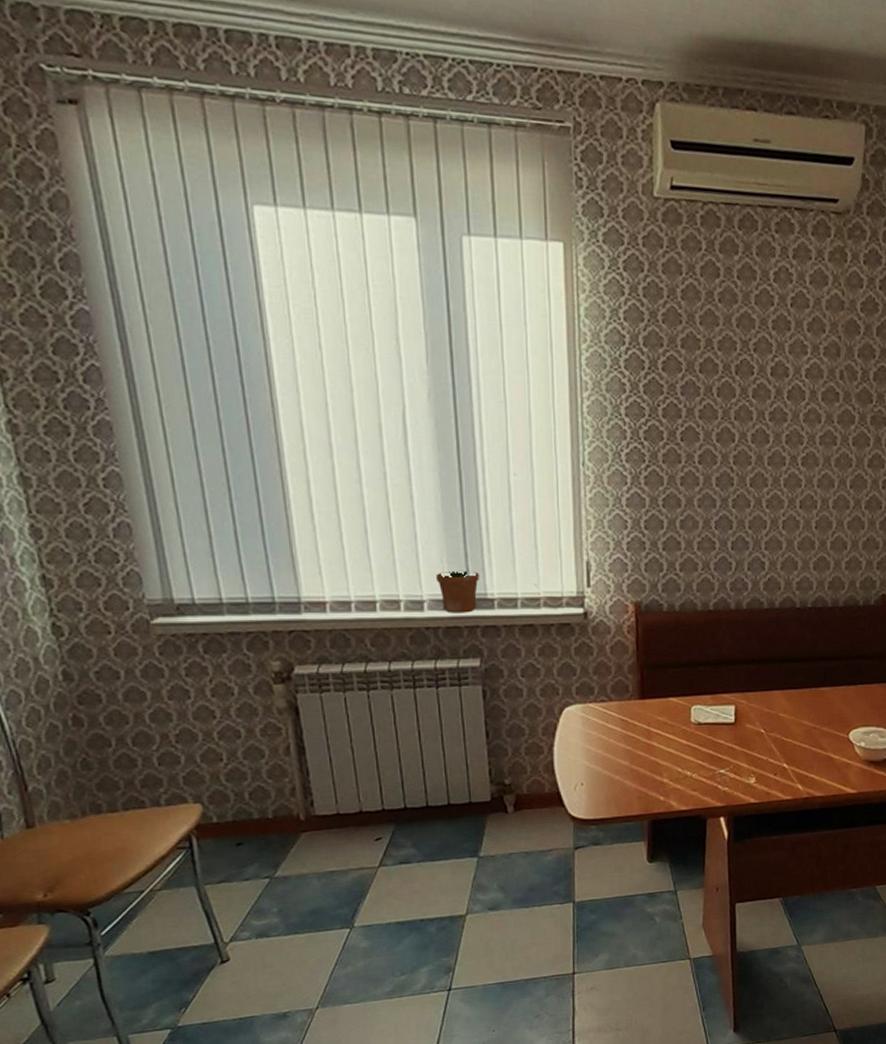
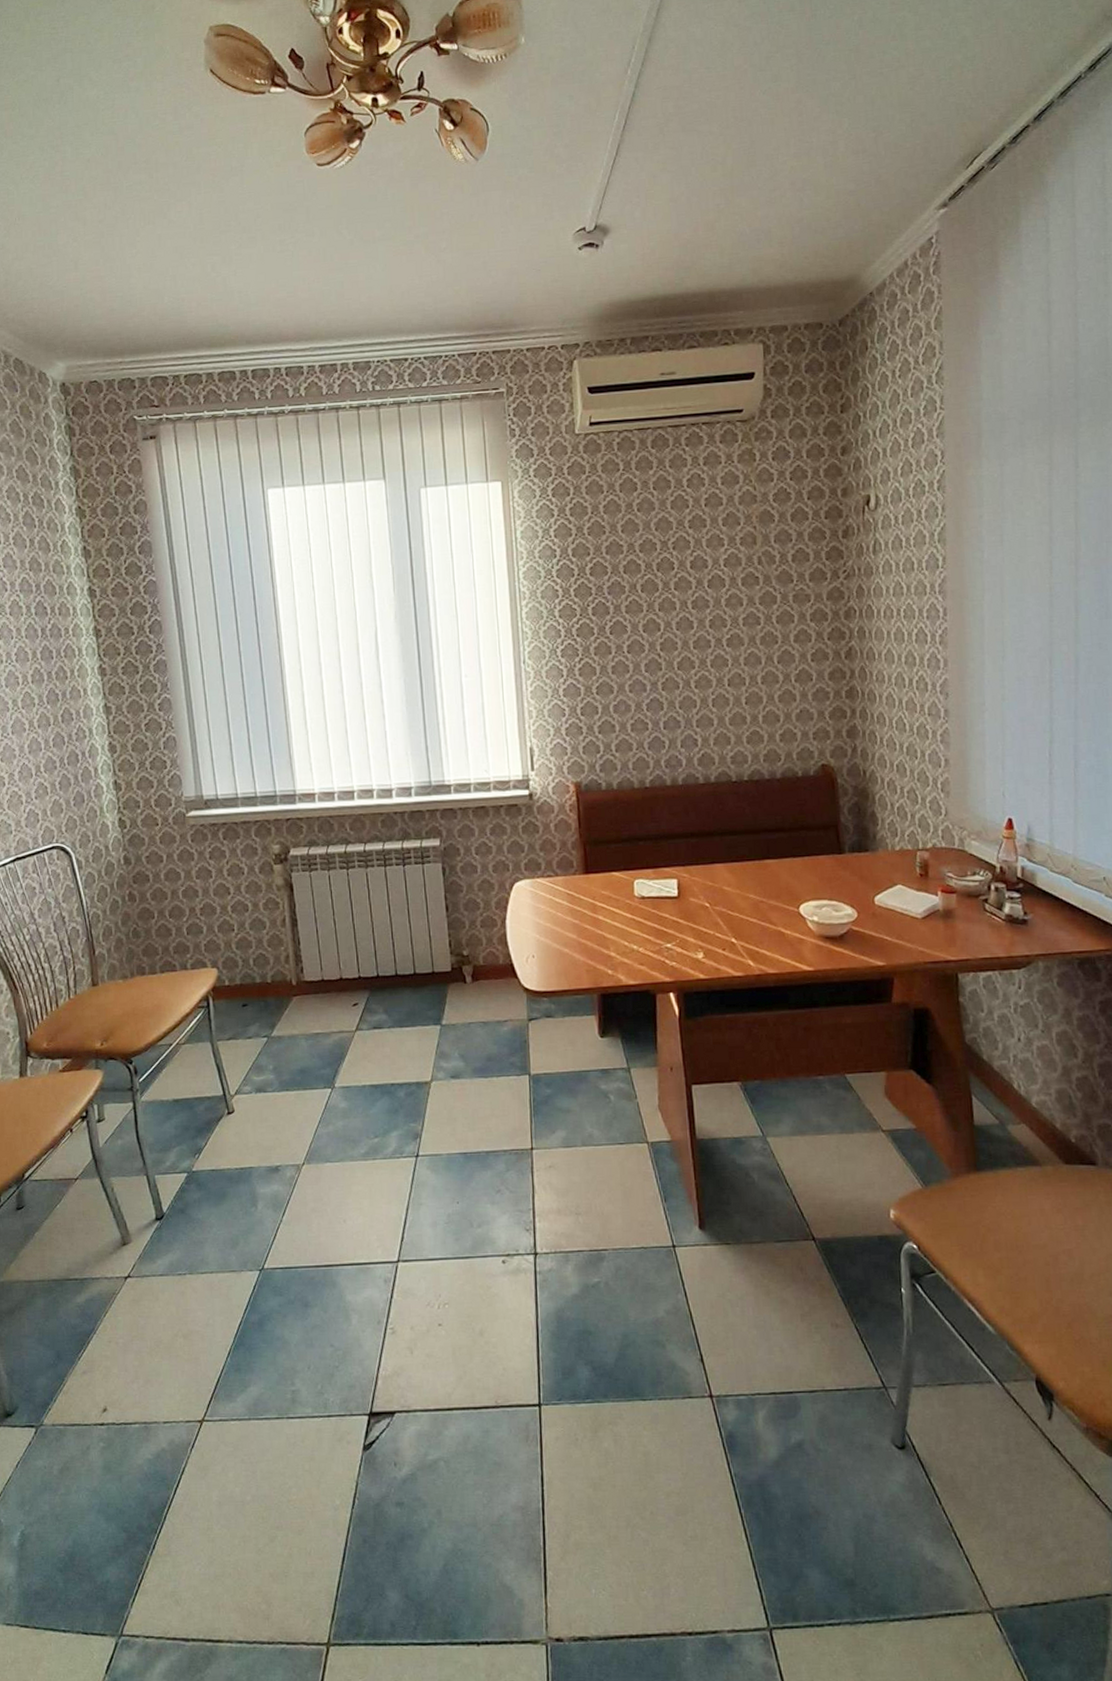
planter: present [435,570,479,613] -> none [402,761,438,799]

